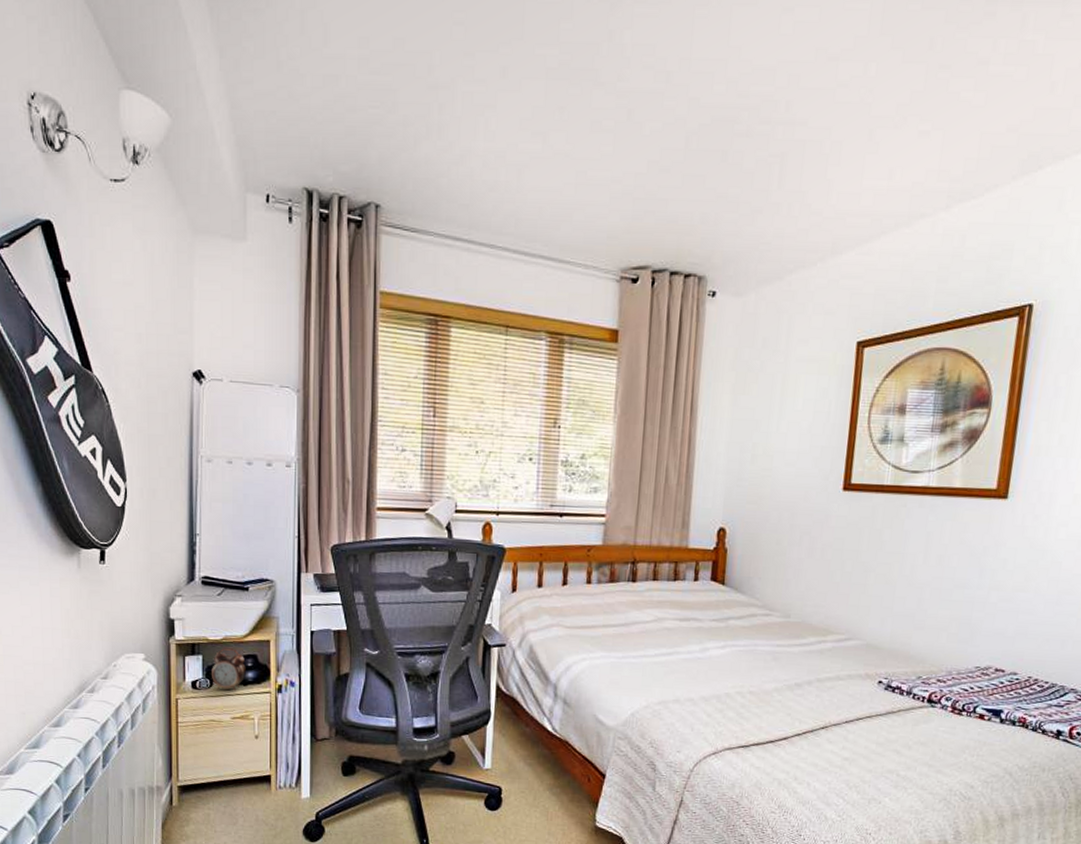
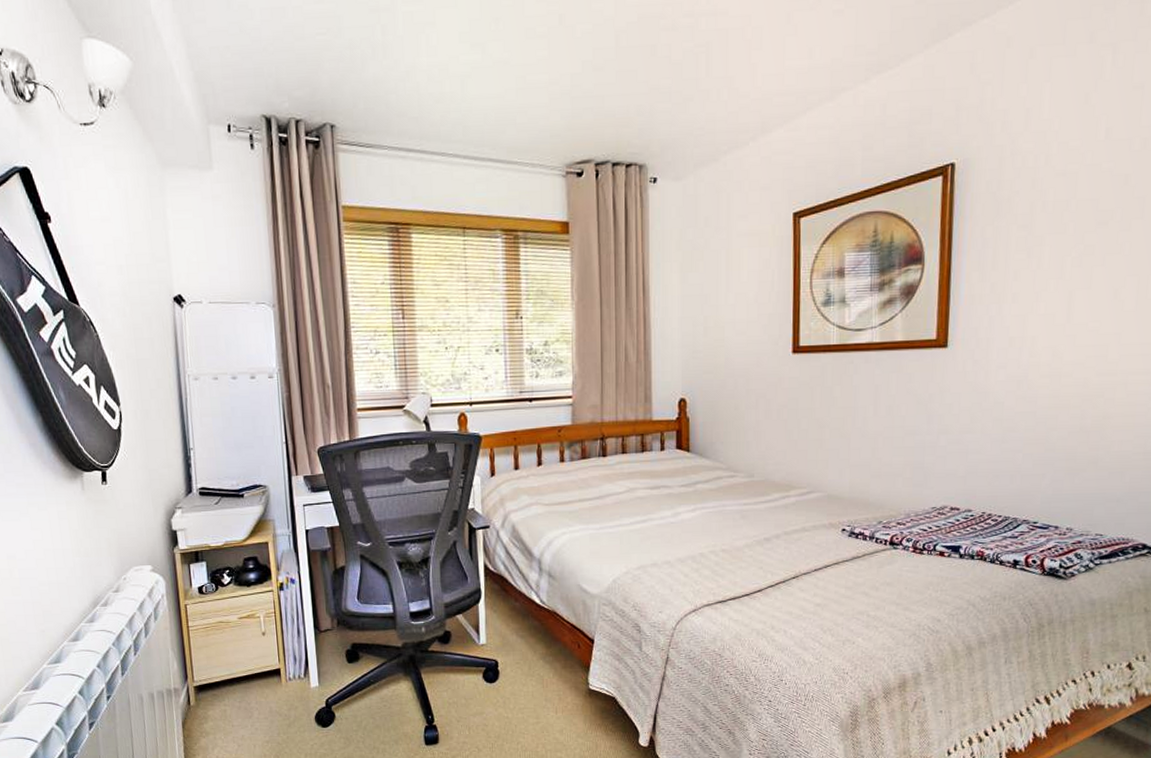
alarm clock: present [210,648,246,691] -> none [215,553,249,593]

